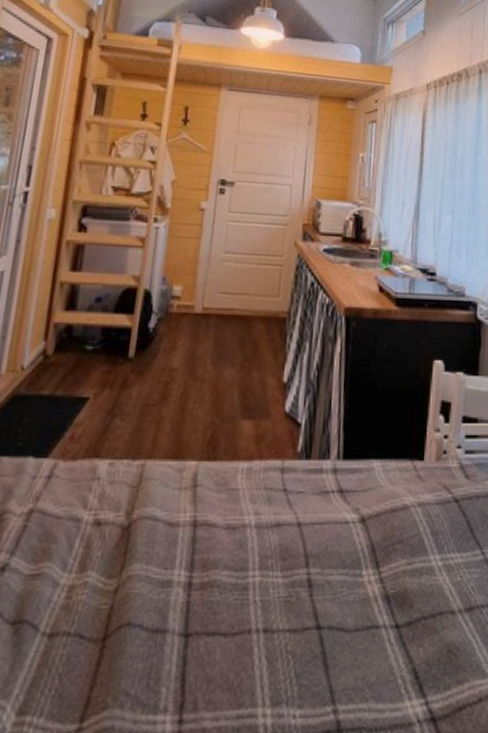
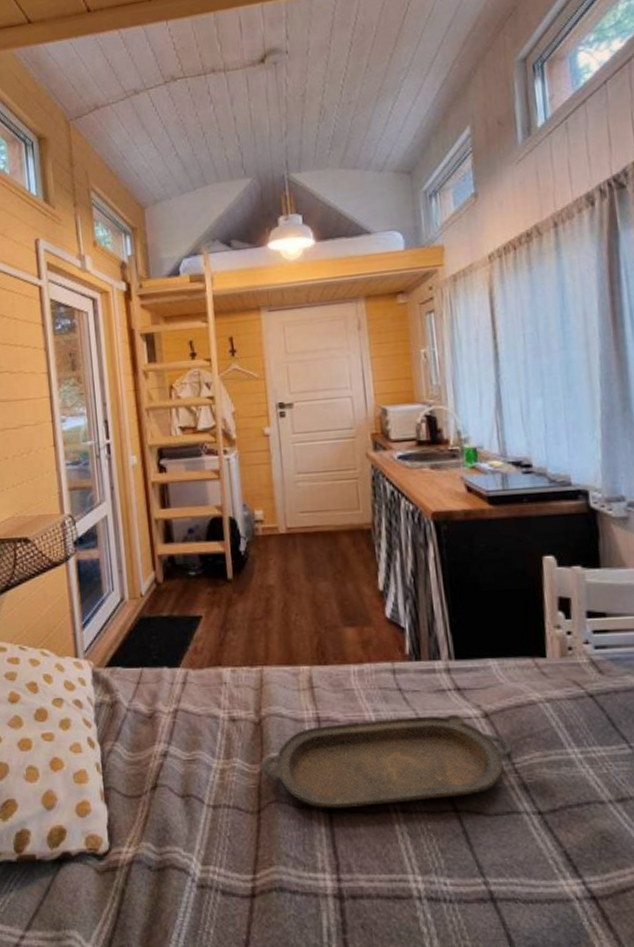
serving tray: none [118,519,383,631] -> present [261,715,514,808]

